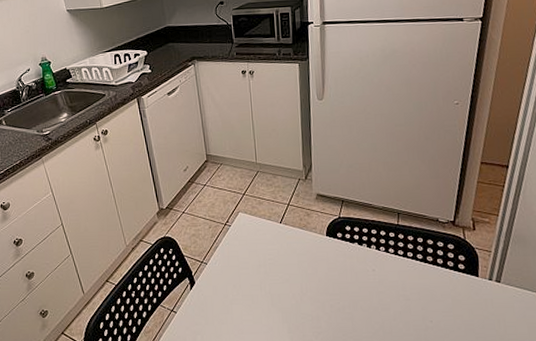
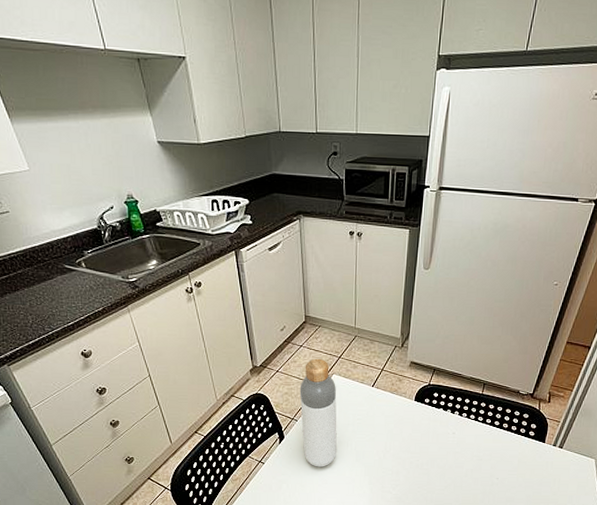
bottle: none [206,196,251,315] -> present [299,358,338,467]

